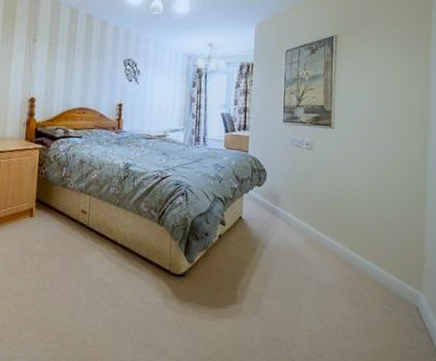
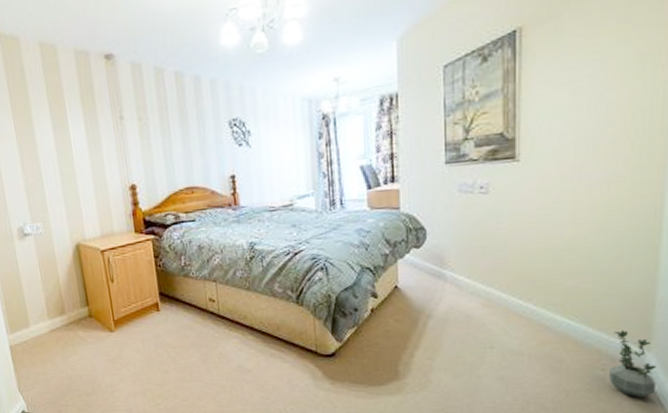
potted plant: none [395,272,426,334] -> present [609,330,656,398]

